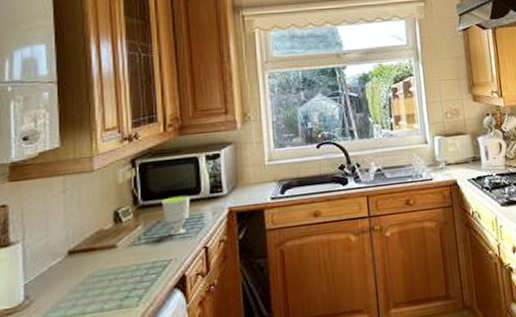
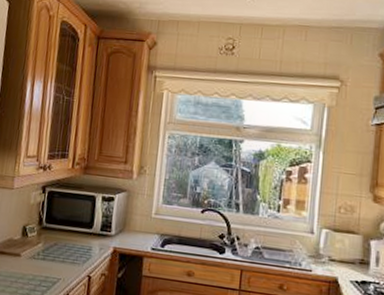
cup: present [162,195,190,236] -> none [60,225,83,260]

